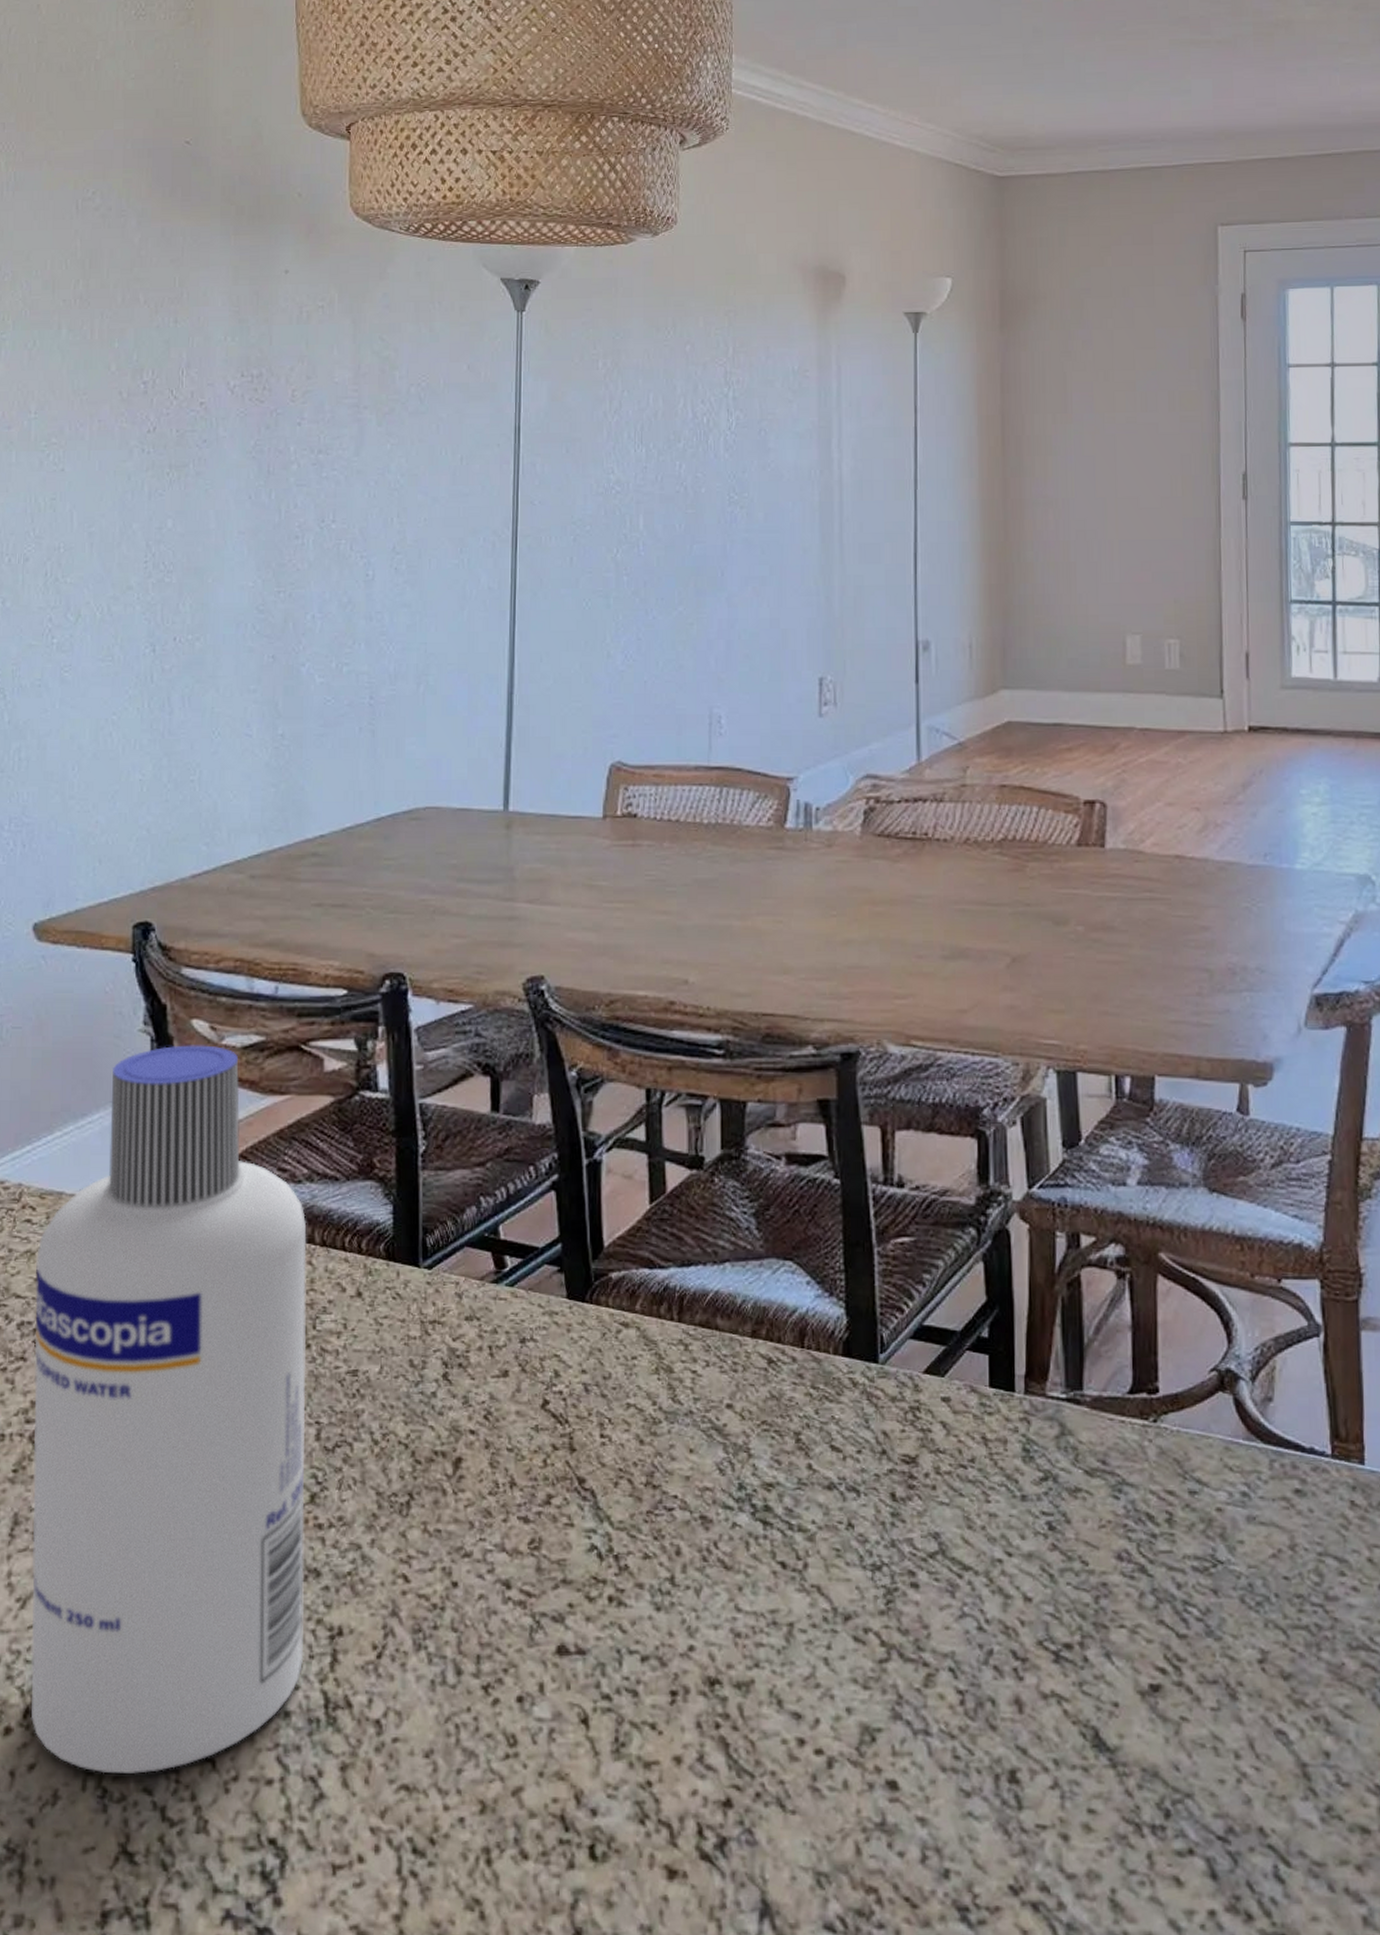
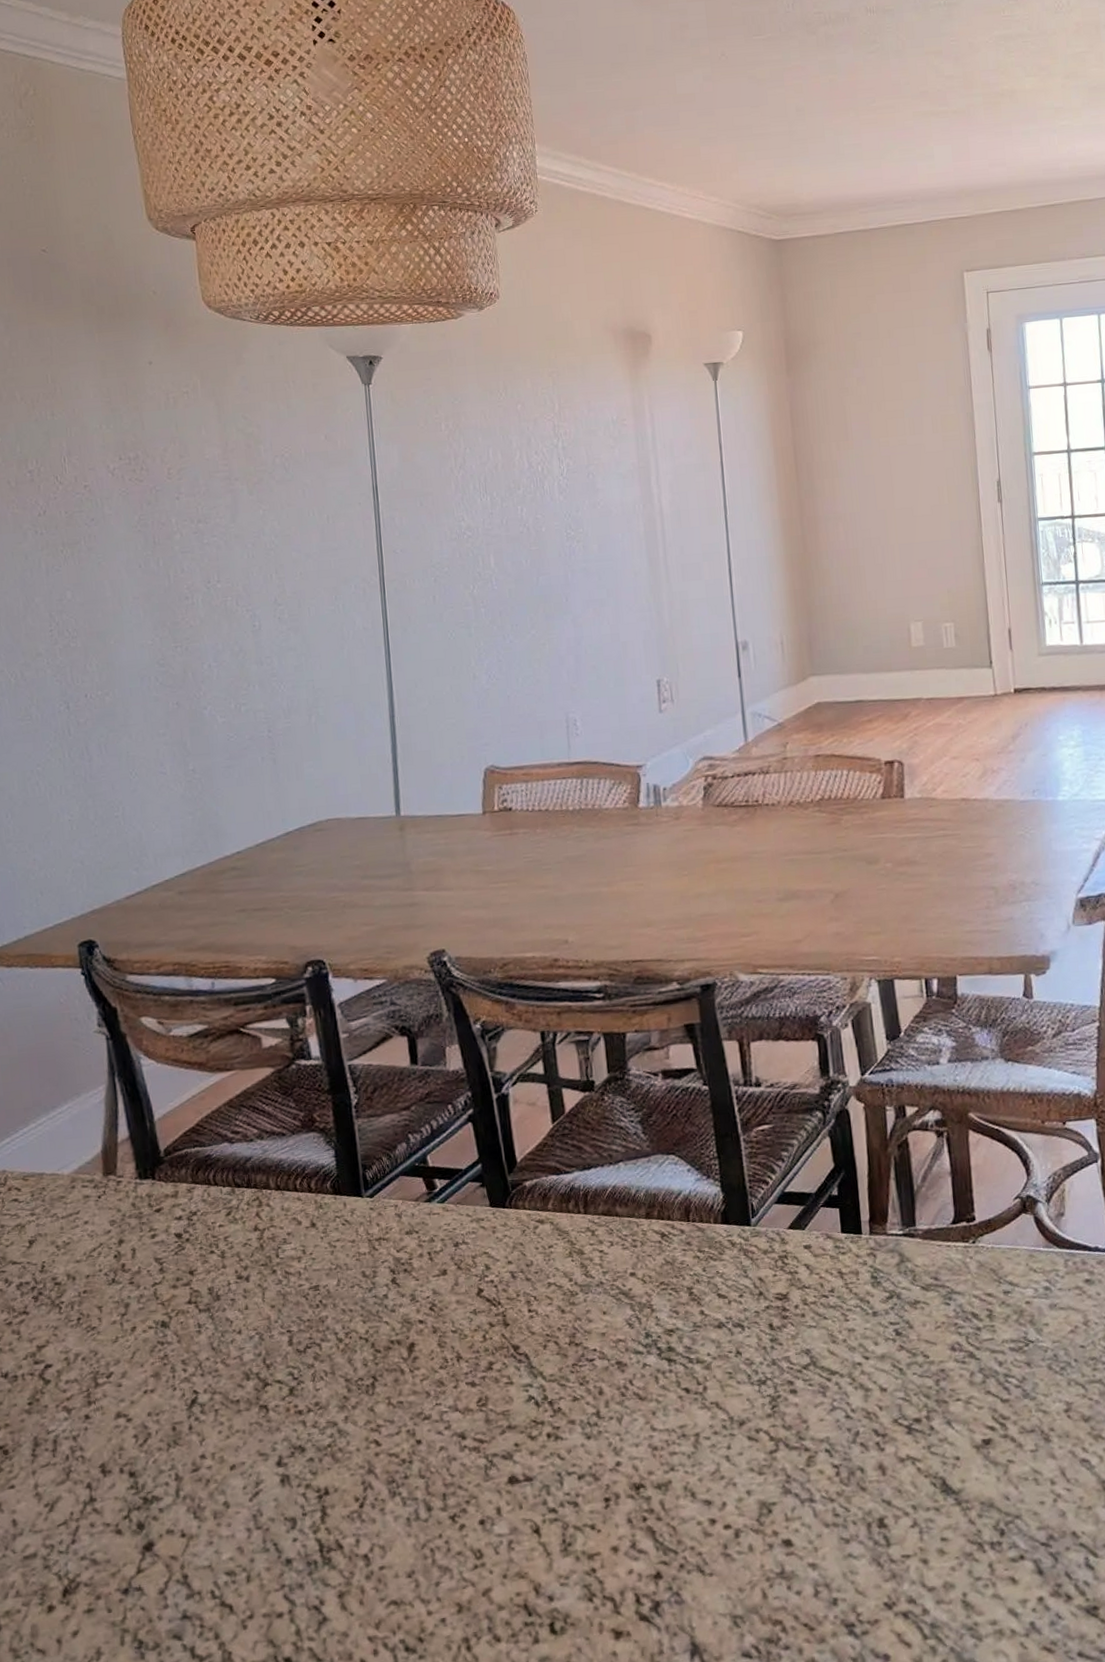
screw cap bottle: present [30,1045,307,1774] -> none [26,1037,298,1630]

